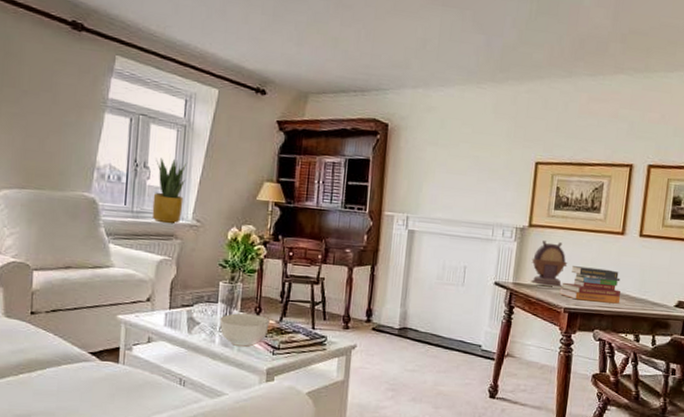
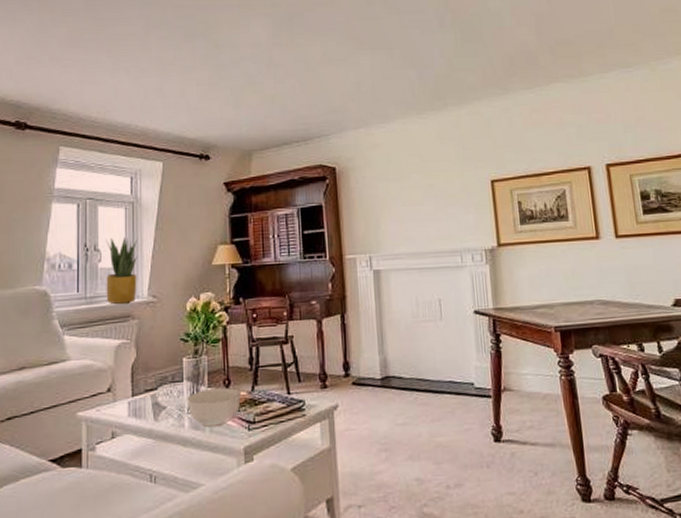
clock: present [530,241,568,288] -> none [508,257,548,307]
books: present [559,266,621,304] -> none [545,277,613,316]

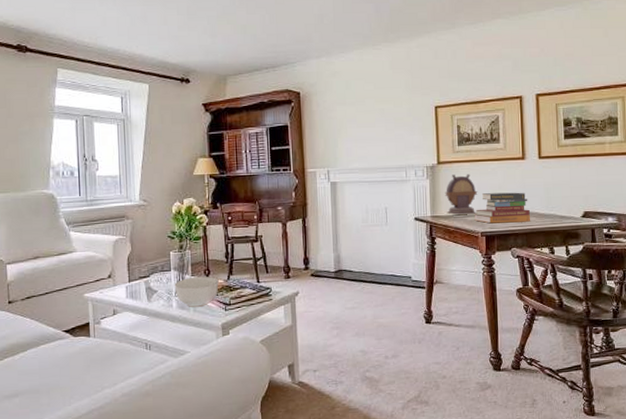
planter: present [106,237,139,304] -> none [102,150,130,206]
clock: none [508,257,548,307] -> present [445,174,478,216]
books: none [545,277,613,316] -> present [474,192,531,224]

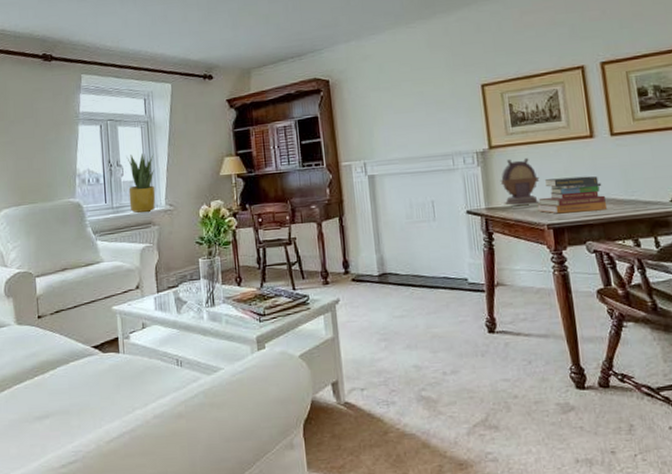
planter: none [102,150,130,206] -> present [126,153,156,213]
bowl: present [174,276,219,308] -> none [204,284,252,320]

